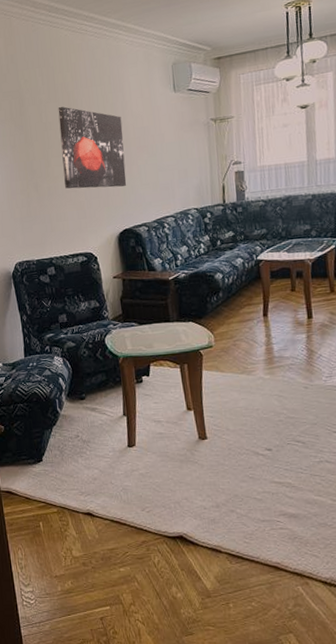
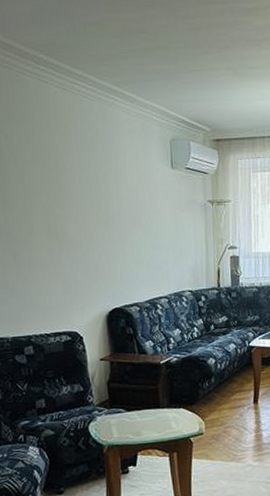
wall art: present [58,106,127,189] -> none [43,170,118,263]

